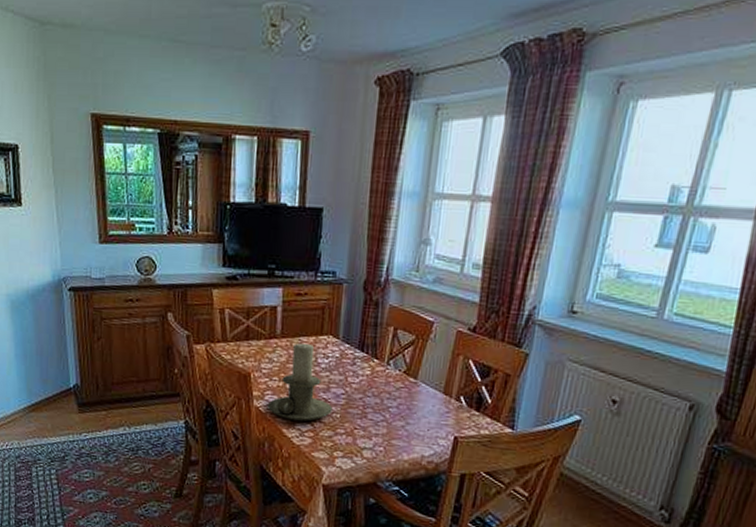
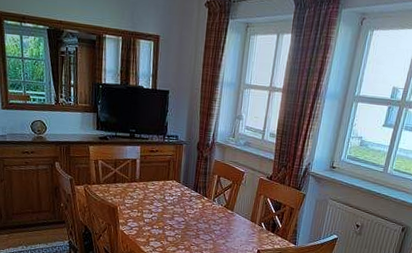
candle holder: present [267,342,333,421] -> none [129,185,176,241]

